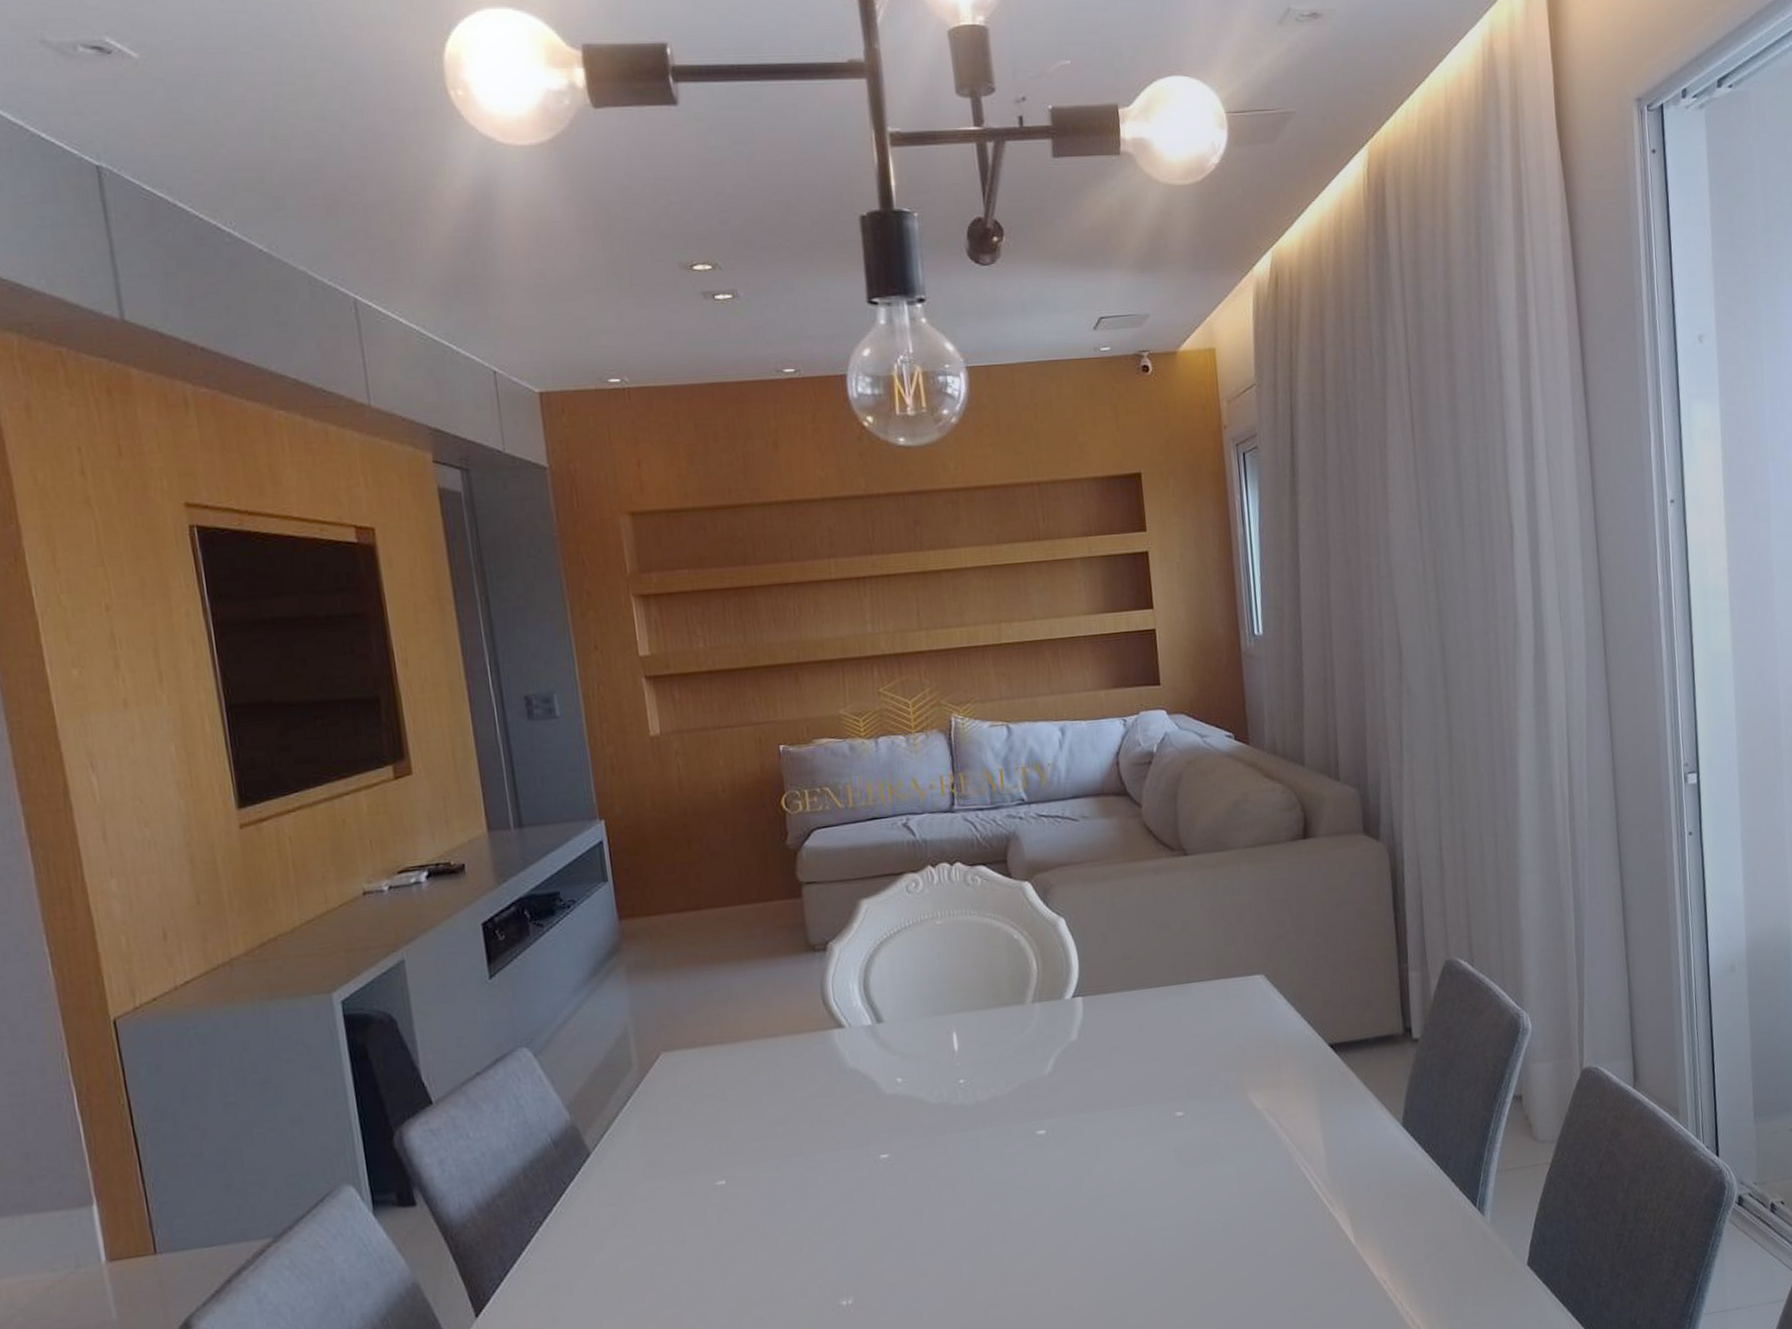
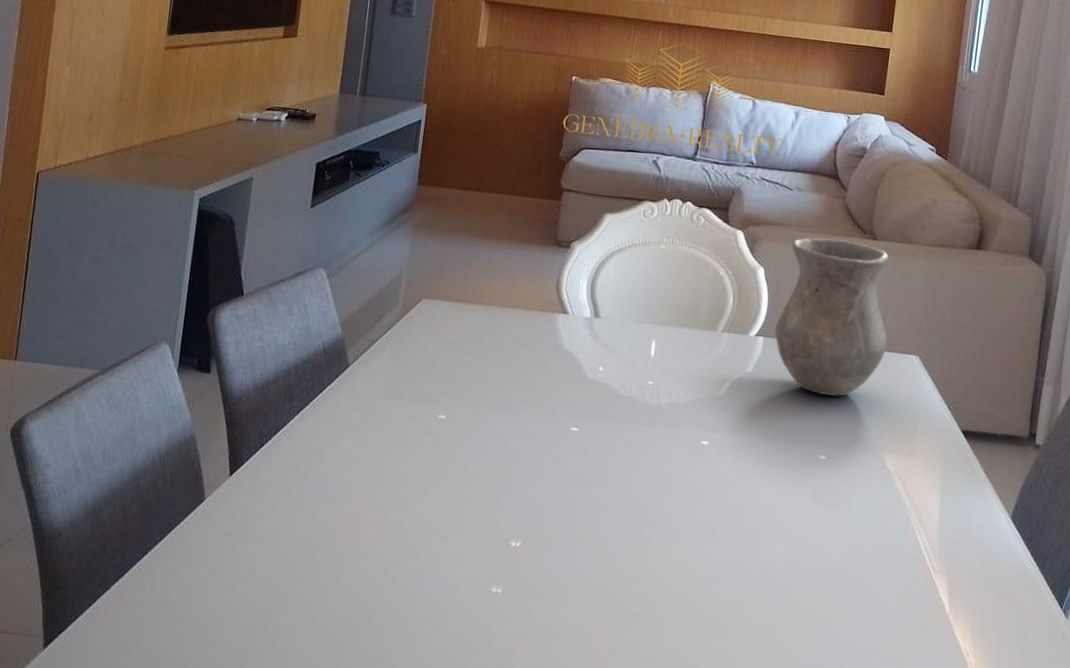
vase: none [1091,863,1225,1046] -> present [774,237,889,396]

